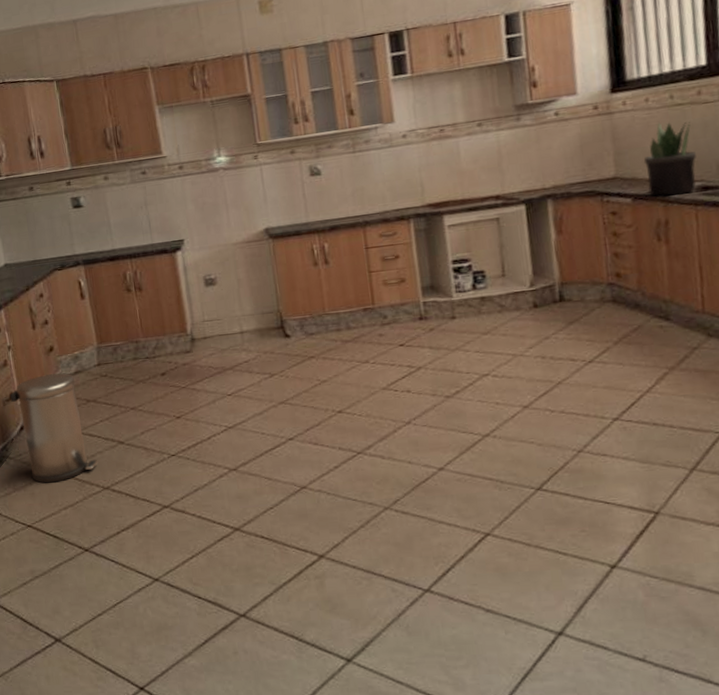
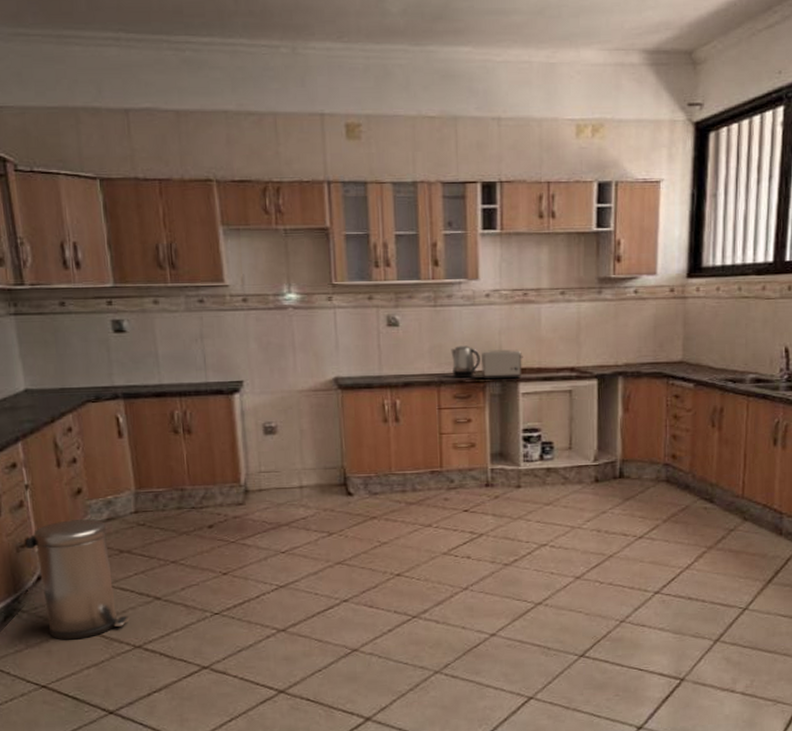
kettle: none [372,185,403,218] -> present [451,344,480,378]
toaster: none [403,184,446,216] -> present [481,349,523,380]
planter: present [643,121,696,197] -> none [708,311,754,386]

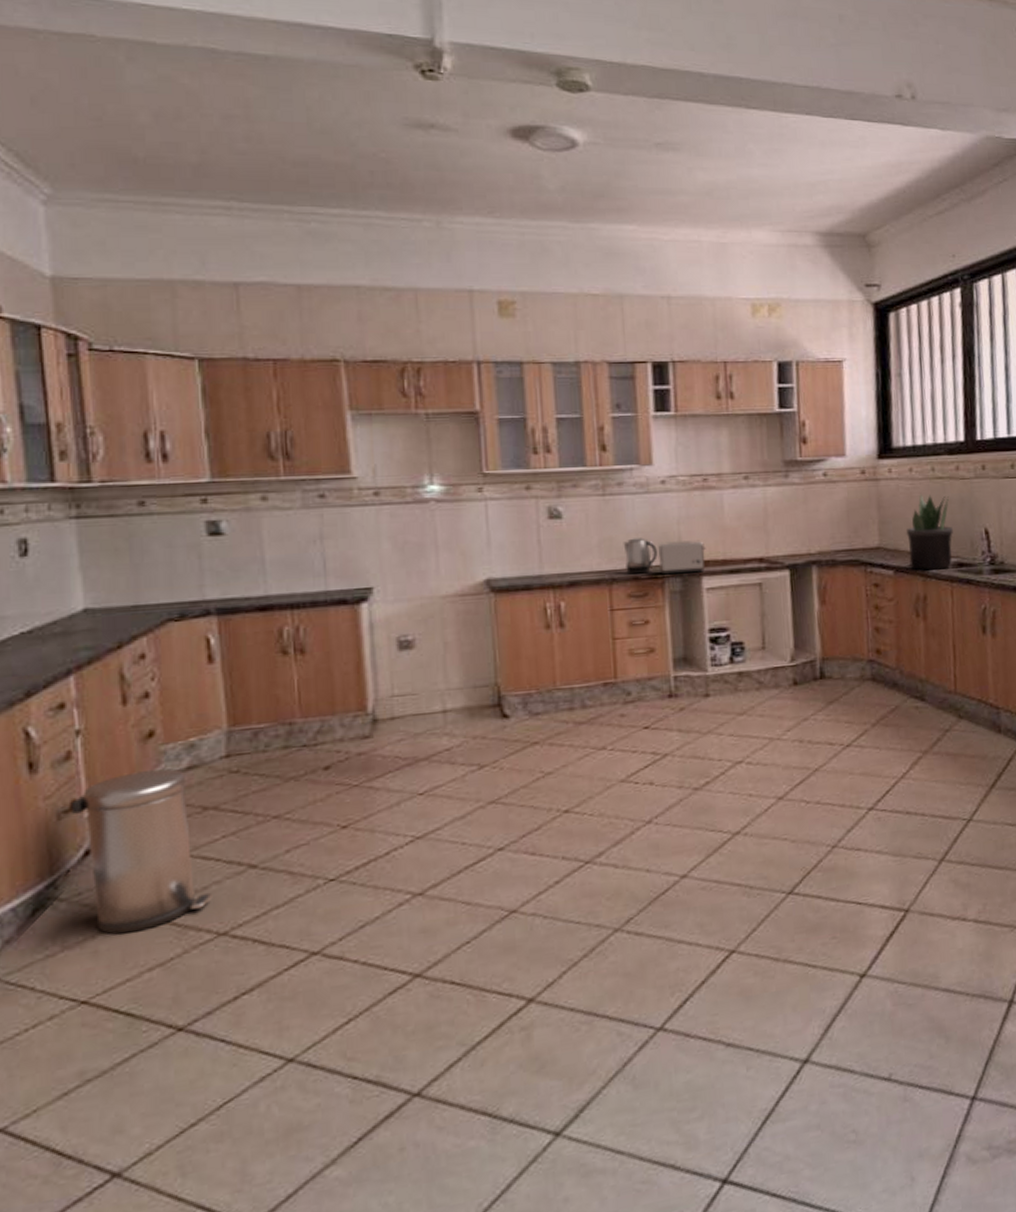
planter: none [708,311,754,386] -> present [906,492,953,571]

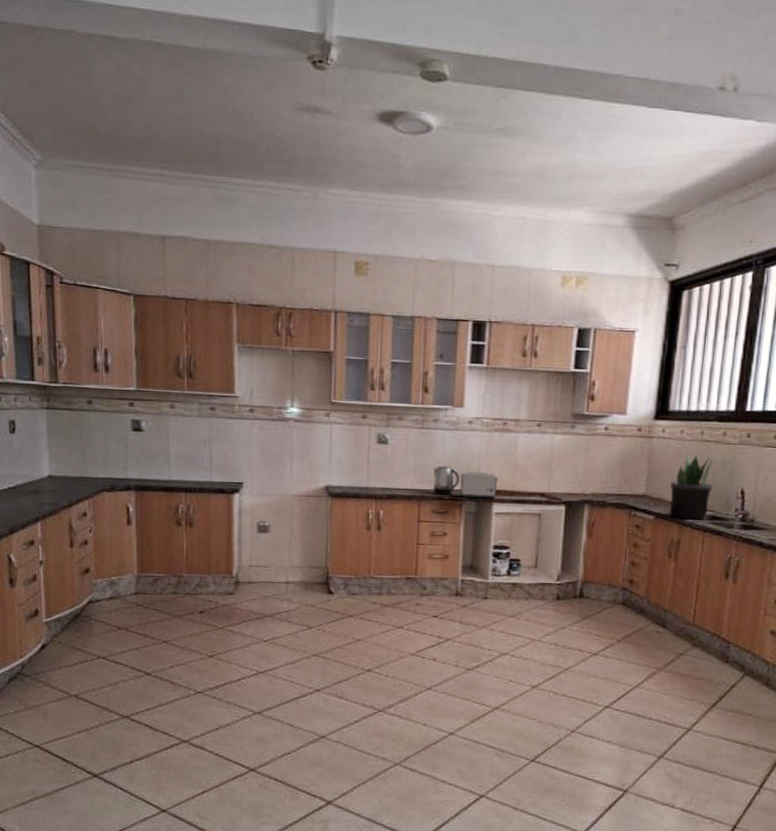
pedal bin: present [70,768,213,935] -> none [34,596,121,706]

